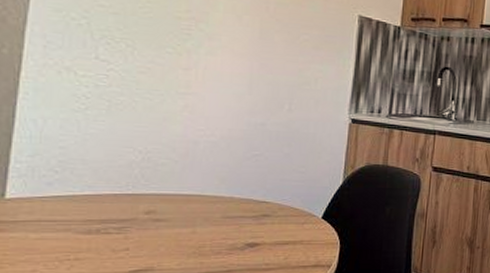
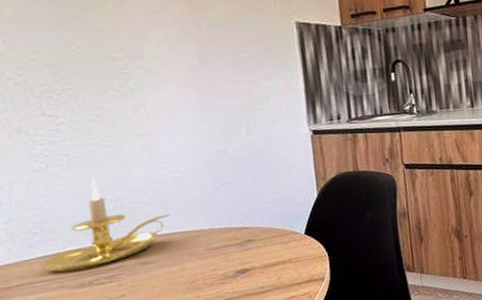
candle holder: none [51,128,195,217] -> present [39,178,171,273]

